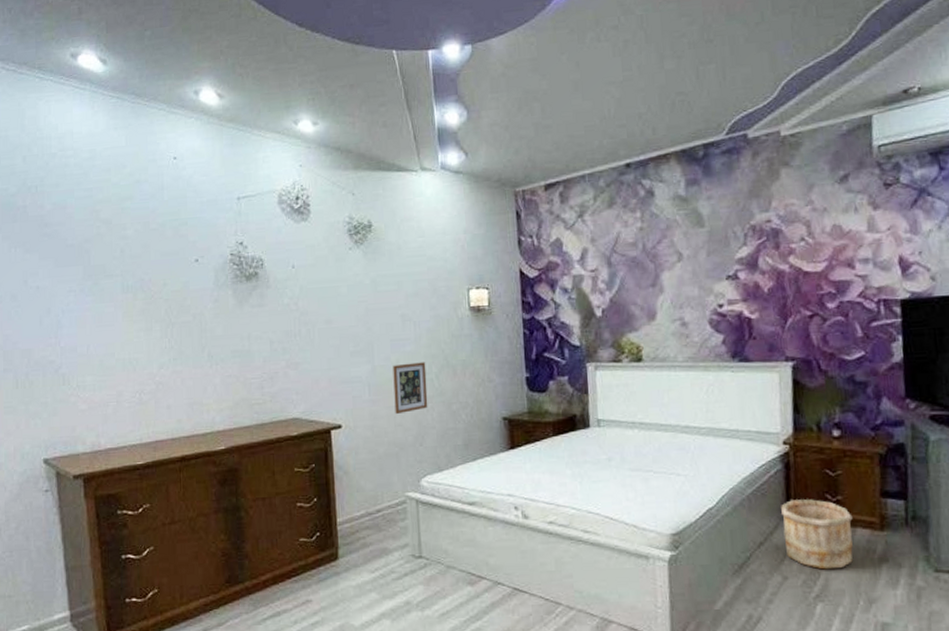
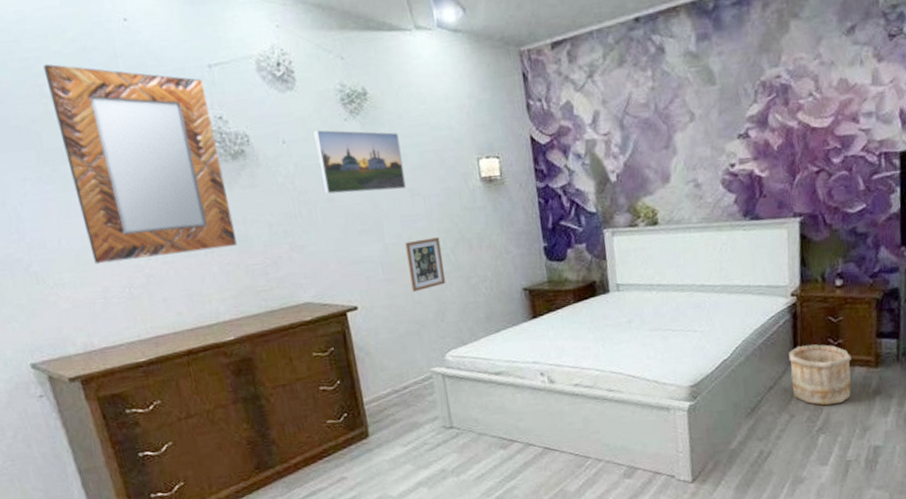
home mirror: none [102,193,240,370] -> present [43,64,237,264]
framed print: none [321,257,399,316] -> present [313,129,406,194]

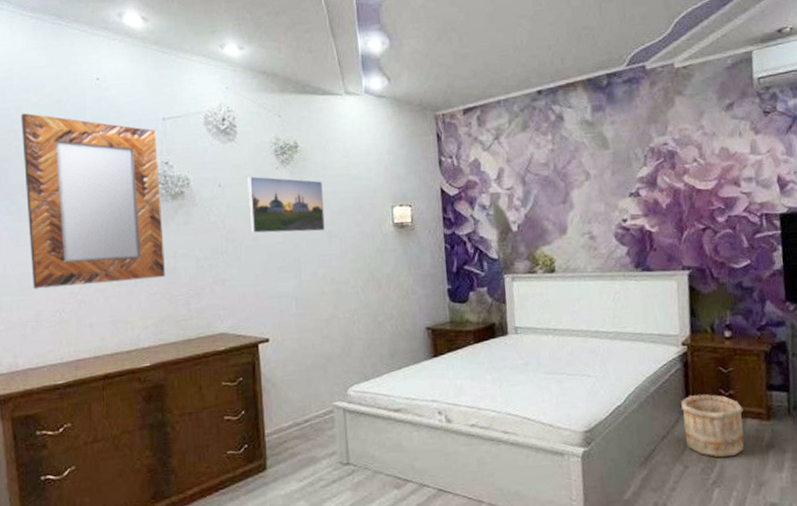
picture frame: present [405,237,446,293] -> none [319,276,355,328]

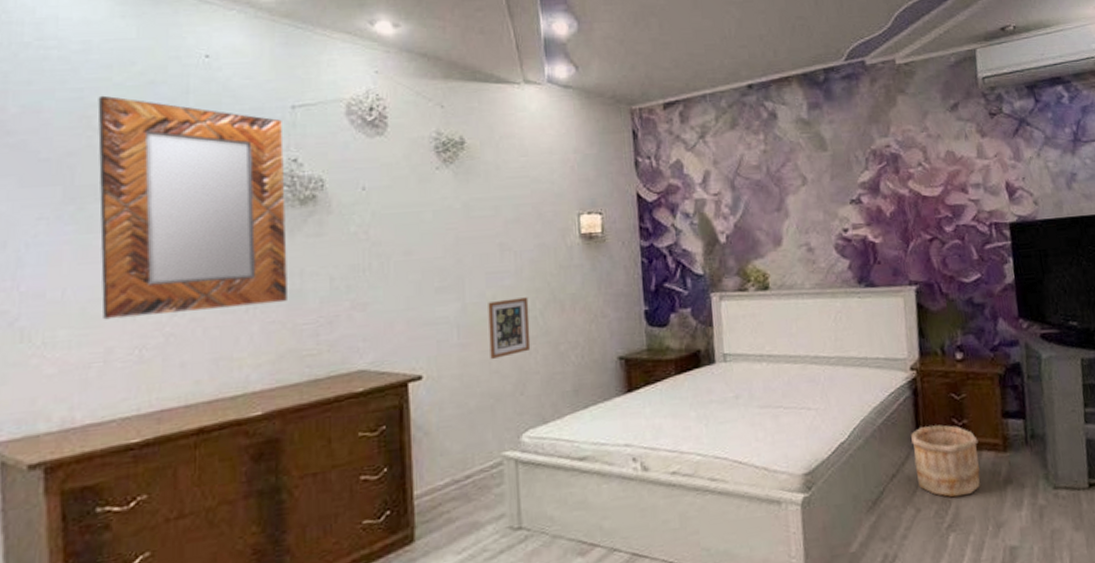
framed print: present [247,176,325,234] -> none [399,177,496,247]
picture frame: none [319,276,355,328] -> present [488,297,531,360]

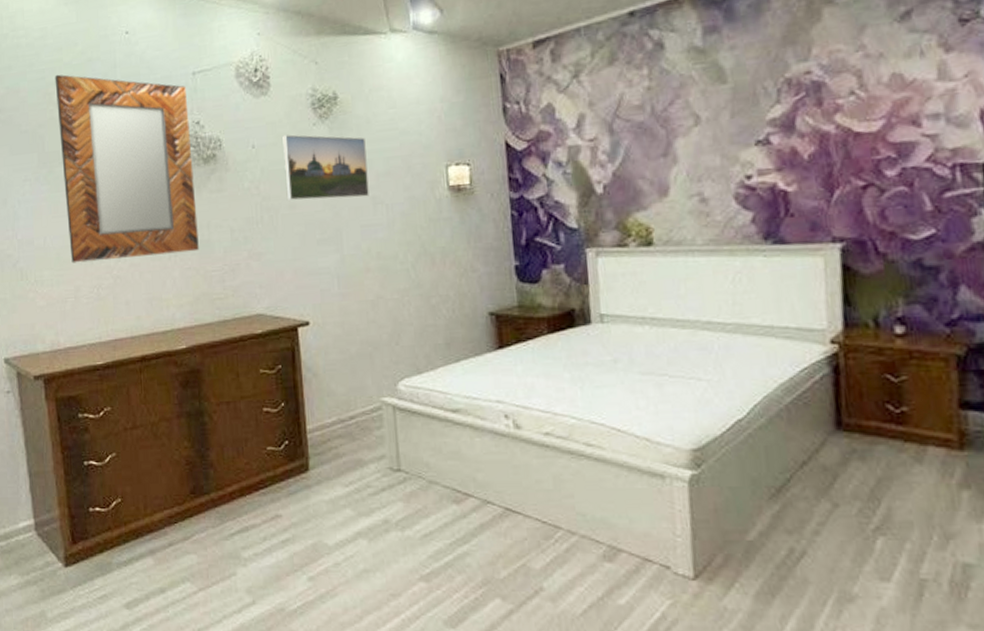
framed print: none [399,177,496,247] -> present [282,134,369,201]
picture frame: present [488,297,531,360] -> none [364,250,404,310]
wooden bucket: present [911,424,980,498] -> none [829,410,924,496]

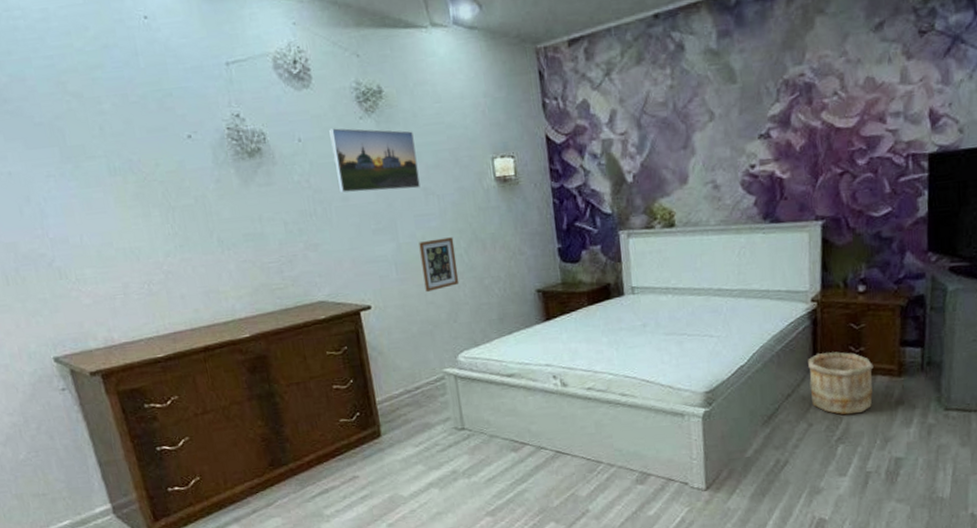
home mirror: present [54,74,199,263] -> none [66,61,253,260]
picture frame: none [364,250,404,310] -> present [419,237,460,293]
wooden bucket: none [829,410,924,496] -> present [808,351,874,415]

